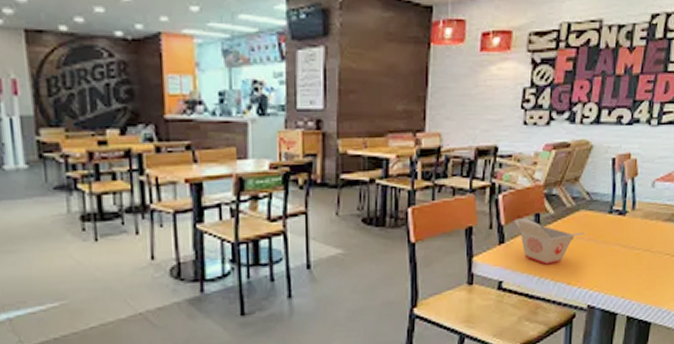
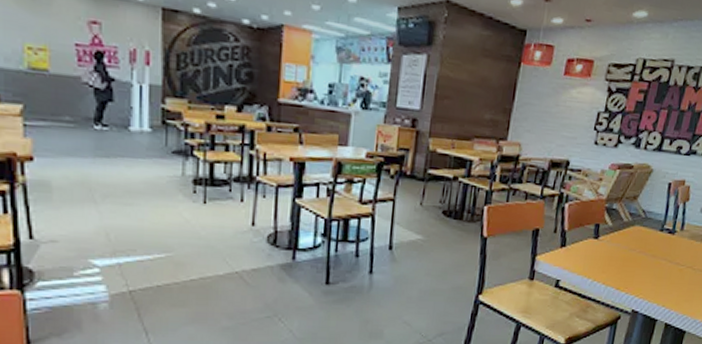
takeout container: present [514,218,585,265] -> none [576,226,637,270]

